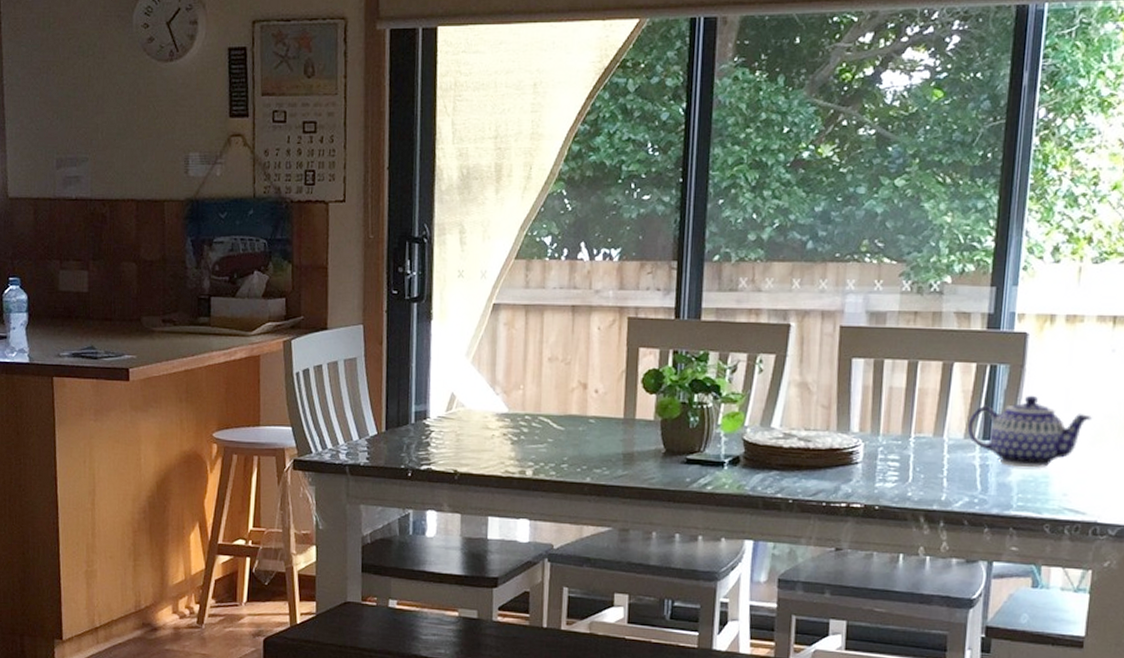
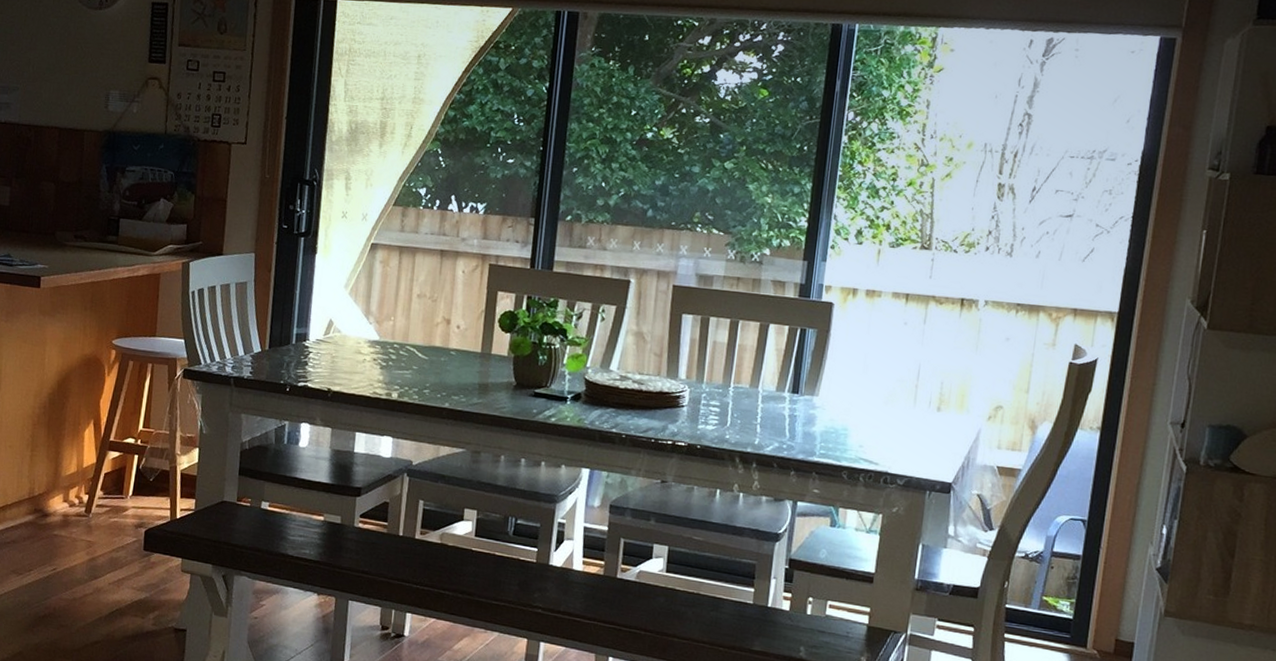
teapot: present [967,395,1092,467] -> none [779,357,886,421]

